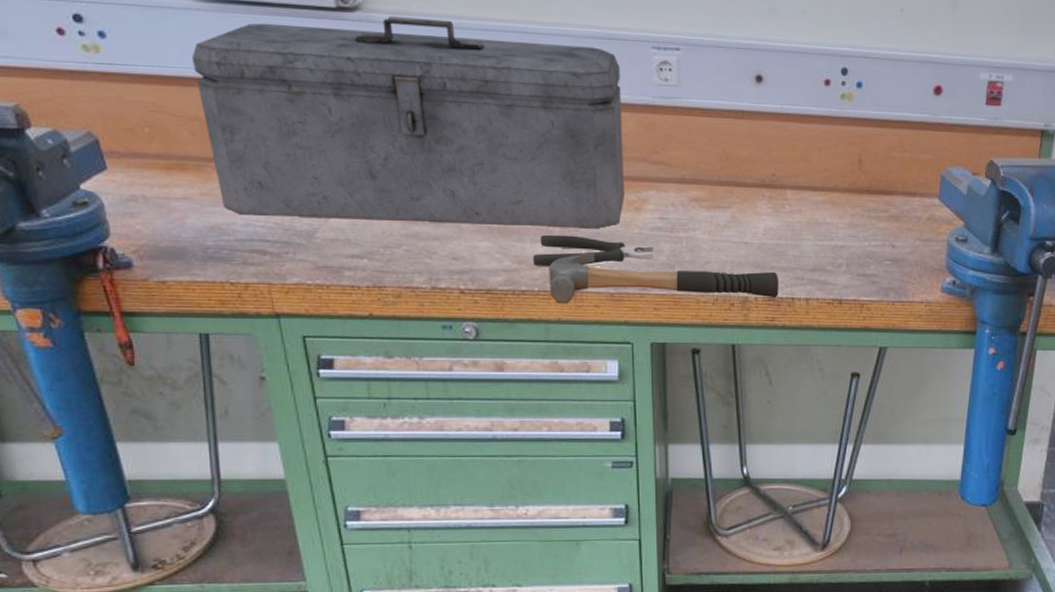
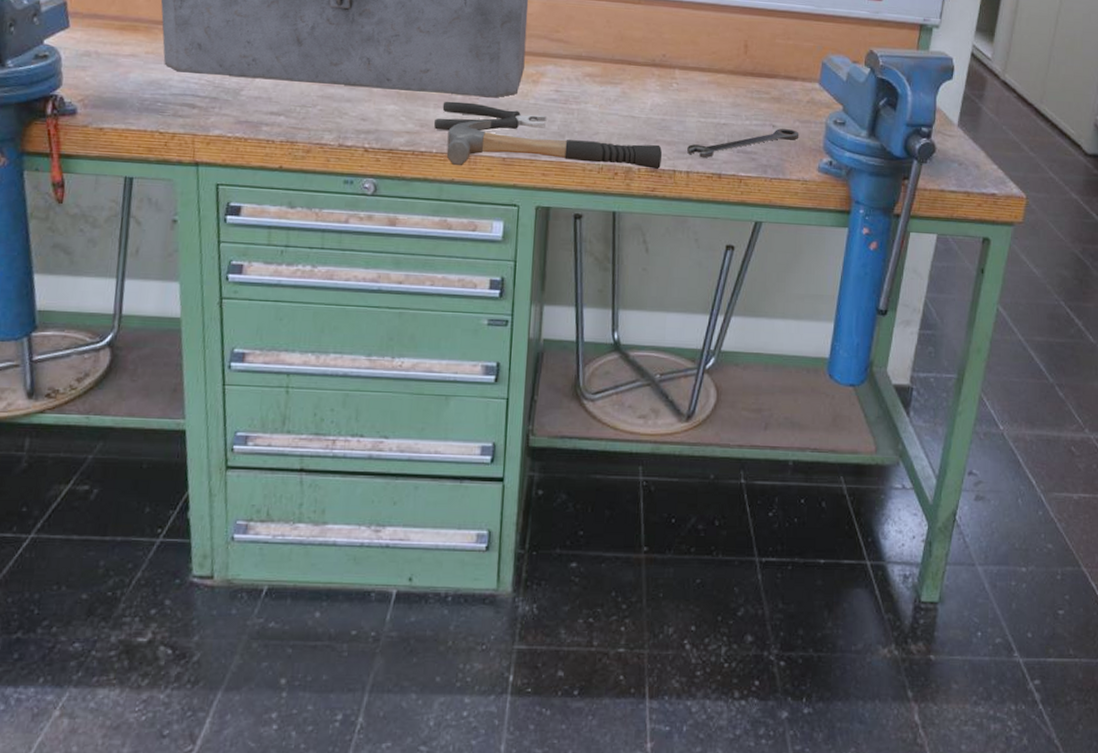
wrench: none [805,248,921,284] -> present [687,128,799,158]

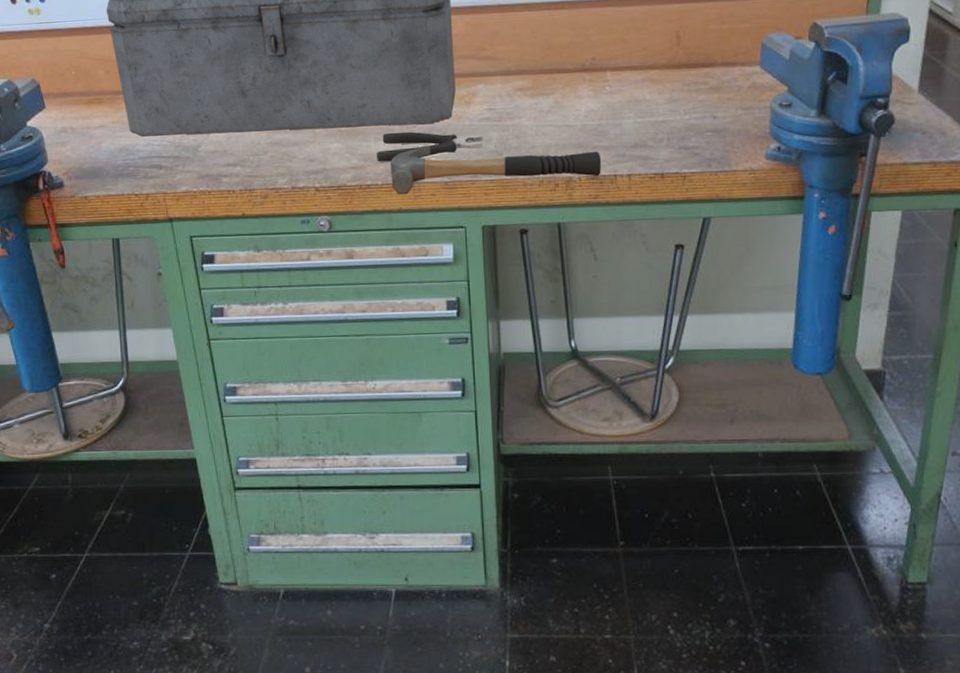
wrench: present [687,128,799,158] -> none [626,117,743,159]

